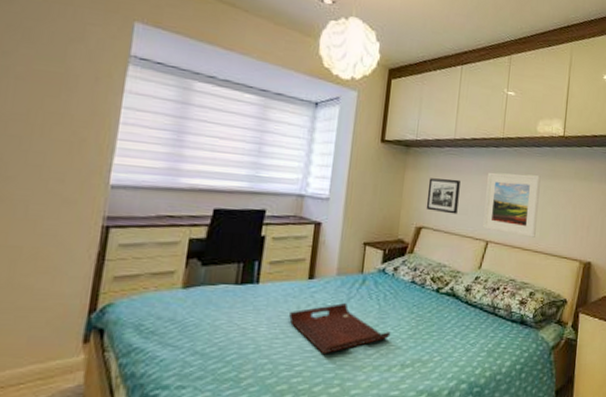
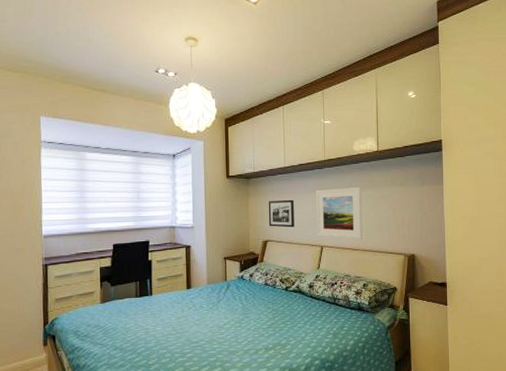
serving tray: present [289,303,391,354] -> none [177,305,254,344]

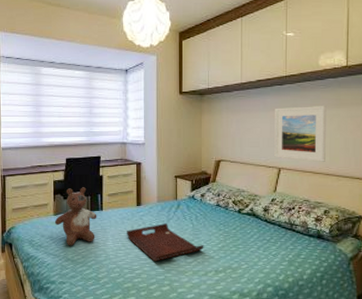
stuffed bear: none [101,273,147,334] -> present [54,187,97,246]
serving tray: none [177,305,254,344] -> present [127,223,204,262]
picture frame: present [268,199,294,228] -> none [222,117,250,147]

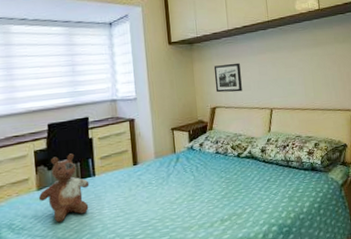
serving tray: present [127,223,204,262] -> none [124,179,208,222]
picture frame: none [222,117,250,147] -> present [213,62,242,93]
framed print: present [274,106,326,162] -> none [262,46,311,99]

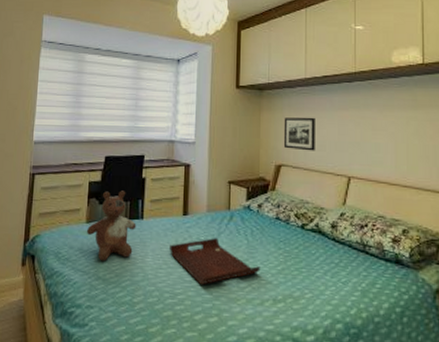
serving tray: none [124,179,208,222] -> present [170,238,260,285]

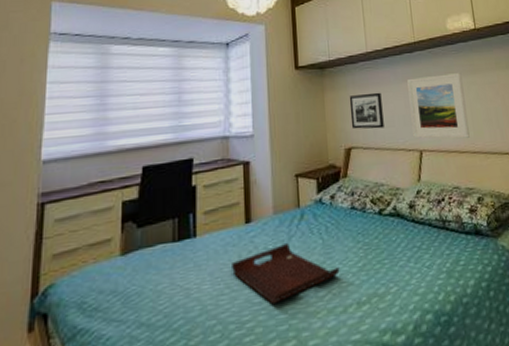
stuffed bear: present [86,190,137,262] -> none [121,205,188,302]
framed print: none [343,106,402,172] -> present [407,73,470,139]

